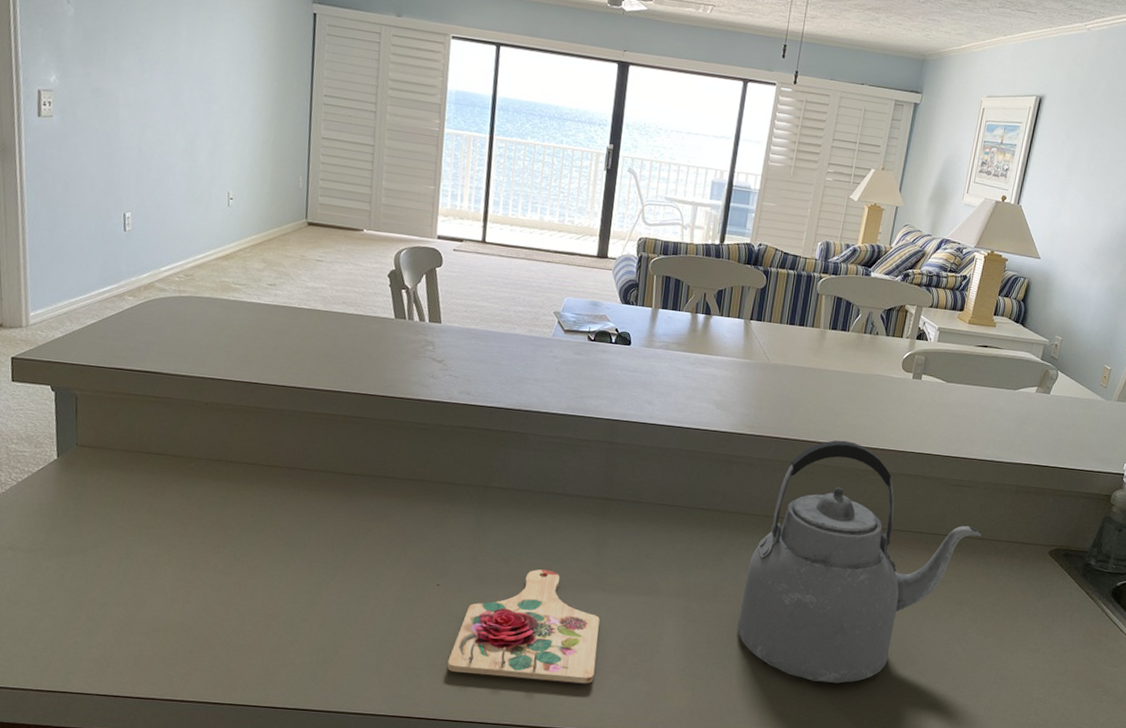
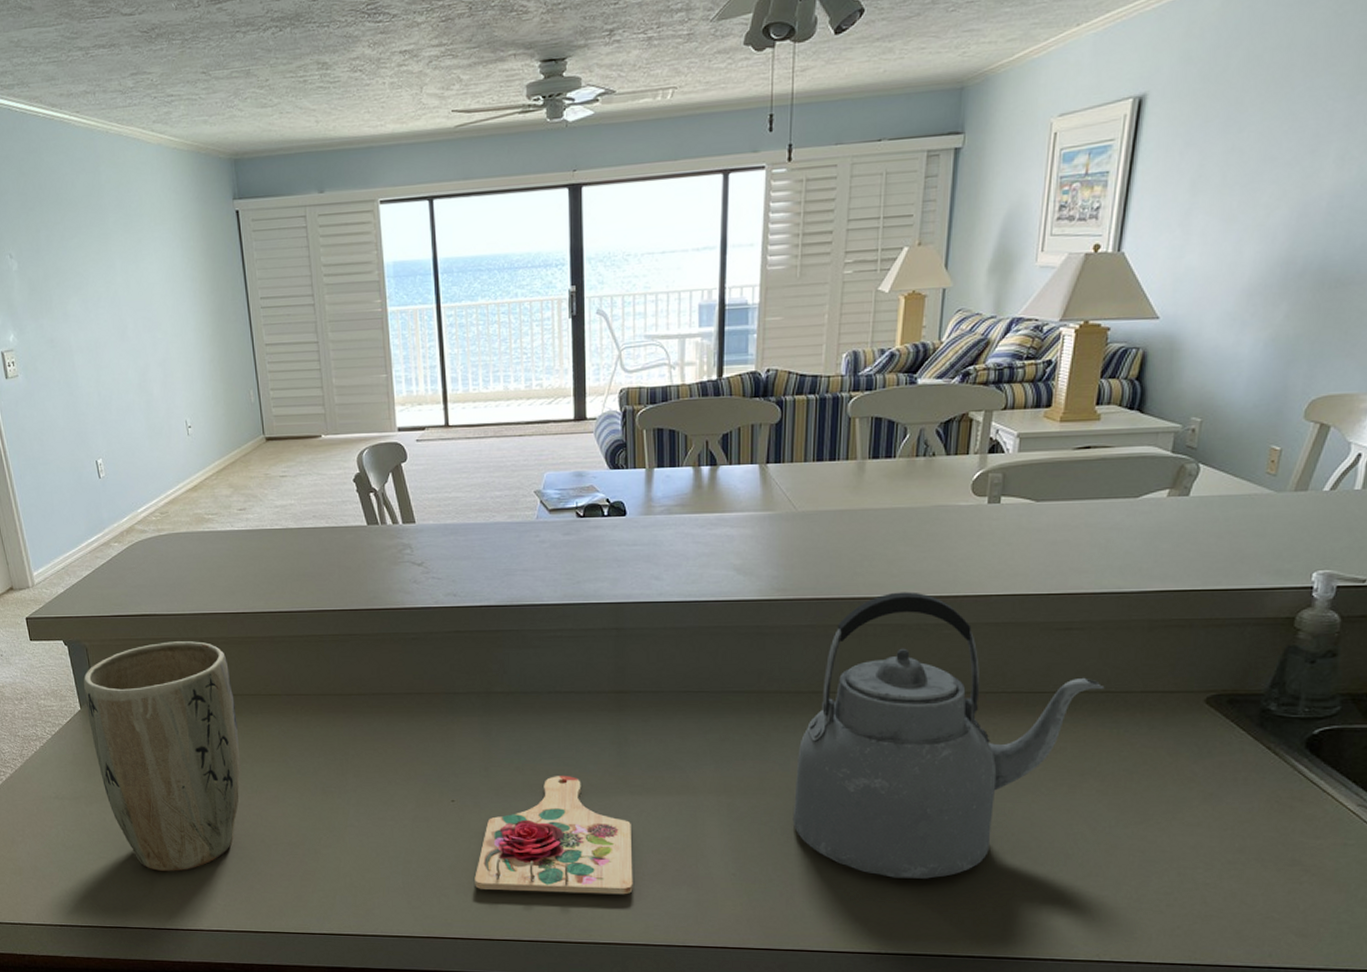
plant pot: none [64,401,232,636] -> present [83,641,240,872]

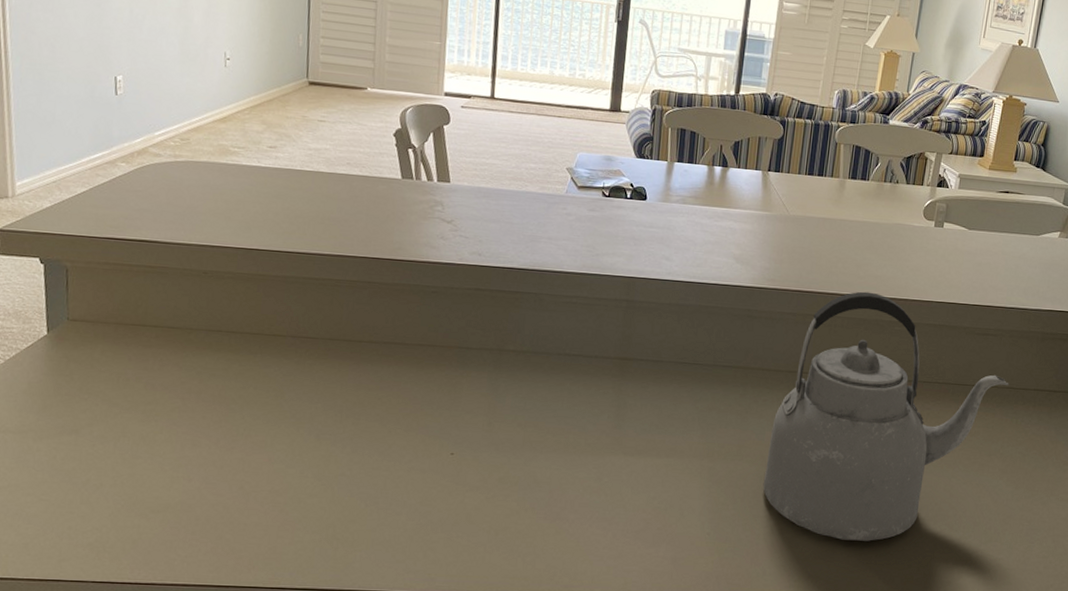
plant pot: present [83,641,240,872] -> none [55,271,233,518]
cutting board: present [474,776,633,895] -> none [463,434,621,552]

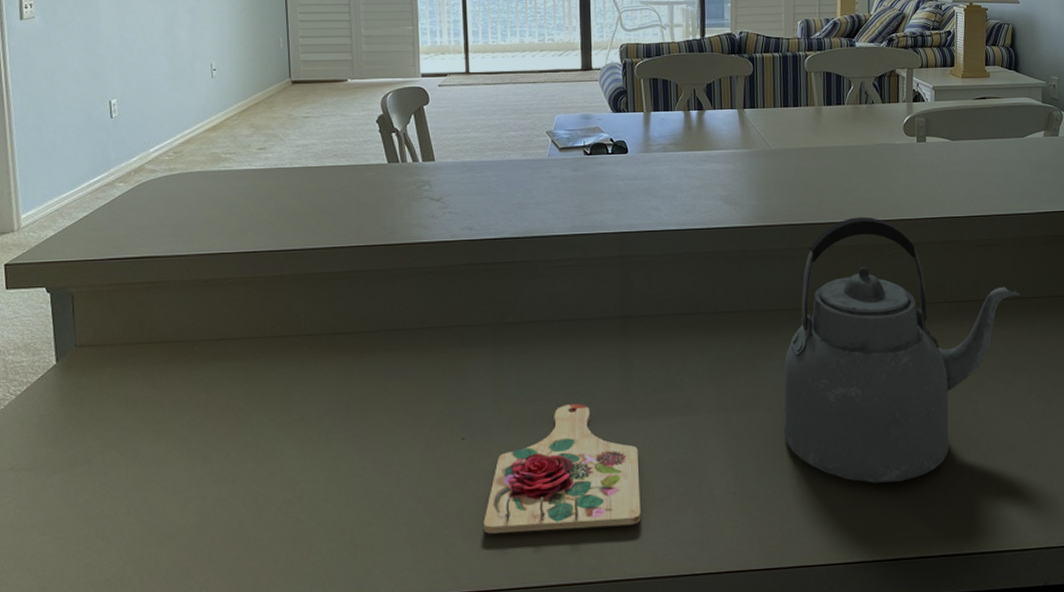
cutting board: none [463,434,621,552] -> present [483,404,641,534]

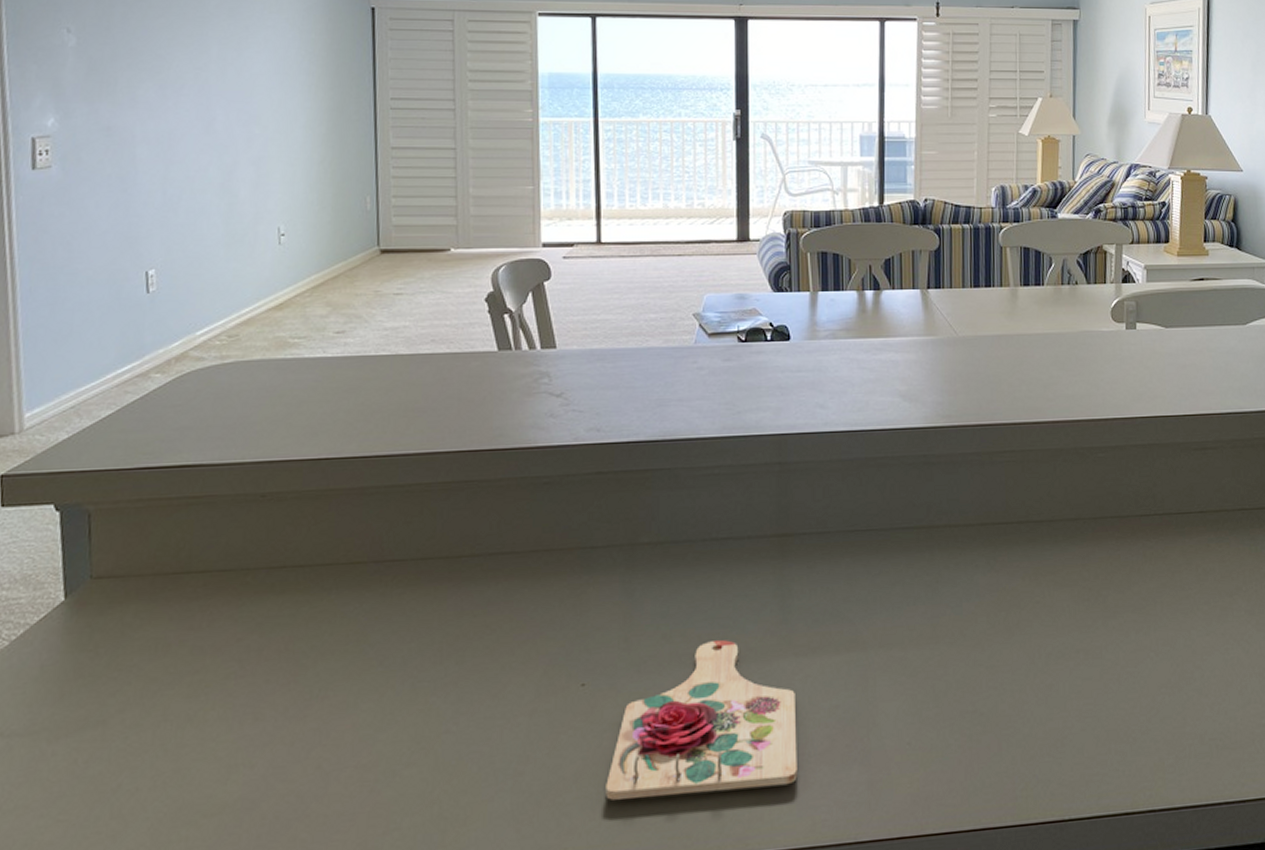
kettle: present [783,216,1020,483] -> none [967,415,1240,728]

